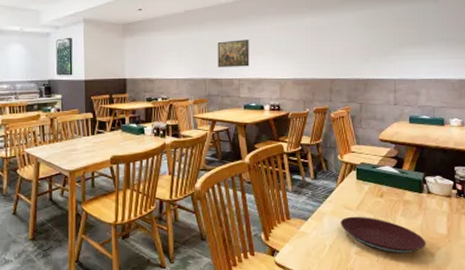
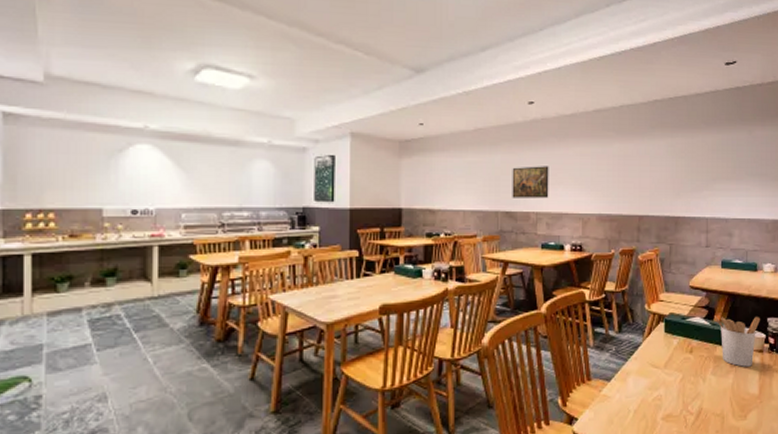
plate: present [340,216,426,254] -> none [646,375,737,419]
utensil holder: none [403,165,448,210] -> present [715,316,760,367]

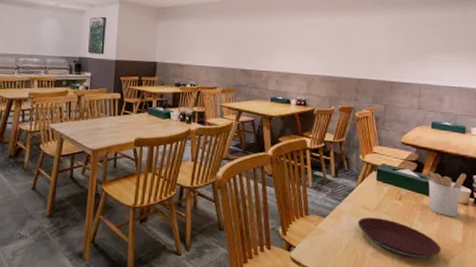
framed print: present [512,166,549,199] -> none [248,33,281,60]
plate: none [646,375,737,419] -> present [357,217,441,259]

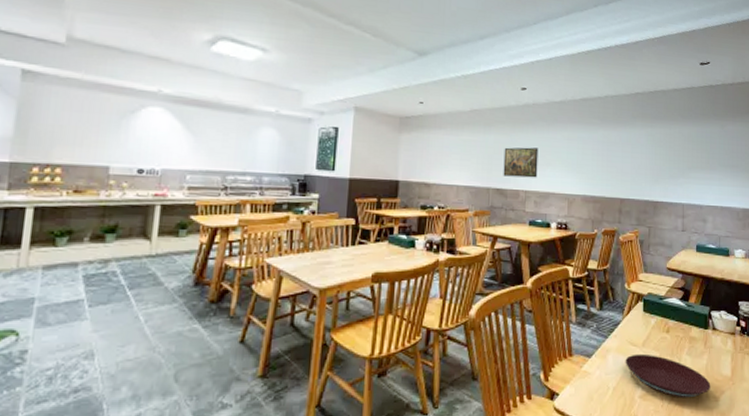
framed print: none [248,33,281,60] -> present [503,147,539,178]
utensil holder: present [423,169,466,217] -> none [690,297,732,348]

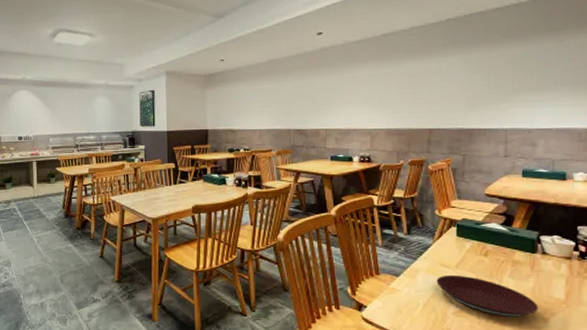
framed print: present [503,147,539,178] -> none [303,88,337,118]

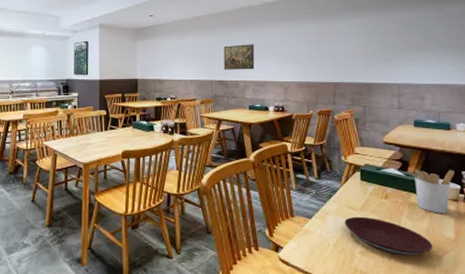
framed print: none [303,88,337,118] -> present [223,44,255,70]
utensil holder: none [513,222,568,272] -> present [408,168,454,213]

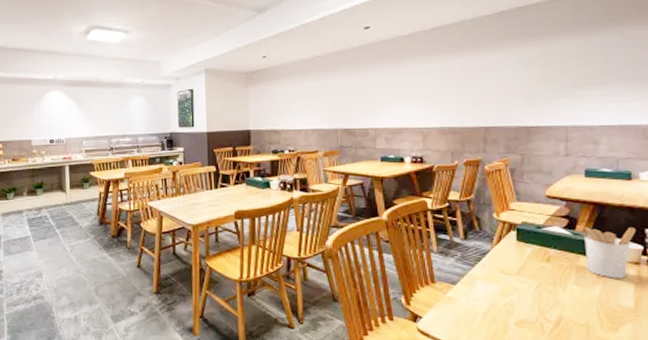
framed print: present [223,44,255,70] -> none [350,85,387,117]
plate: present [344,216,433,256] -> none [496,282,606,328]

